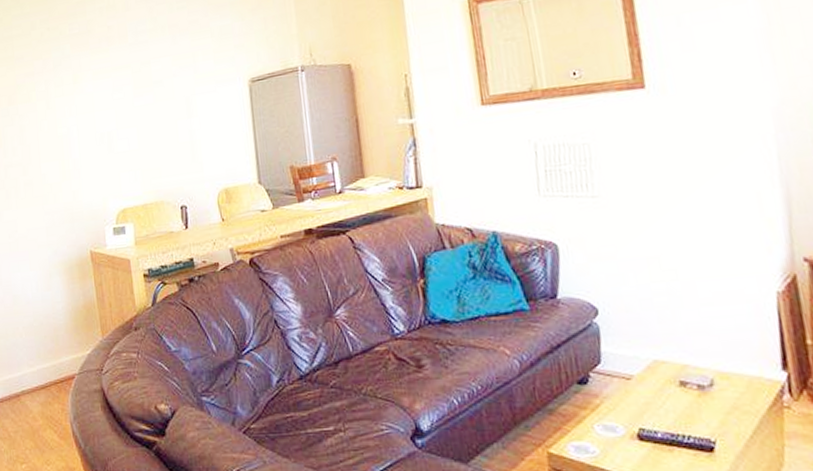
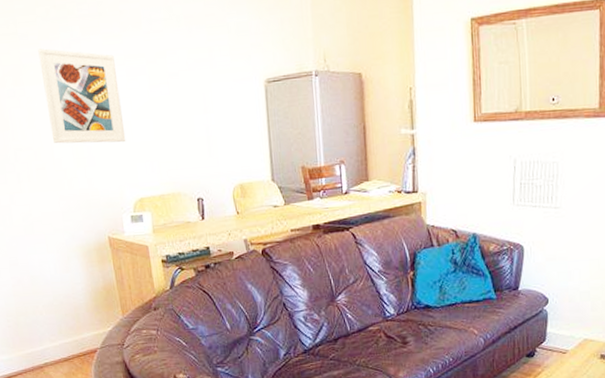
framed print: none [32,68,111,159] -> present [38,48,126,144]

